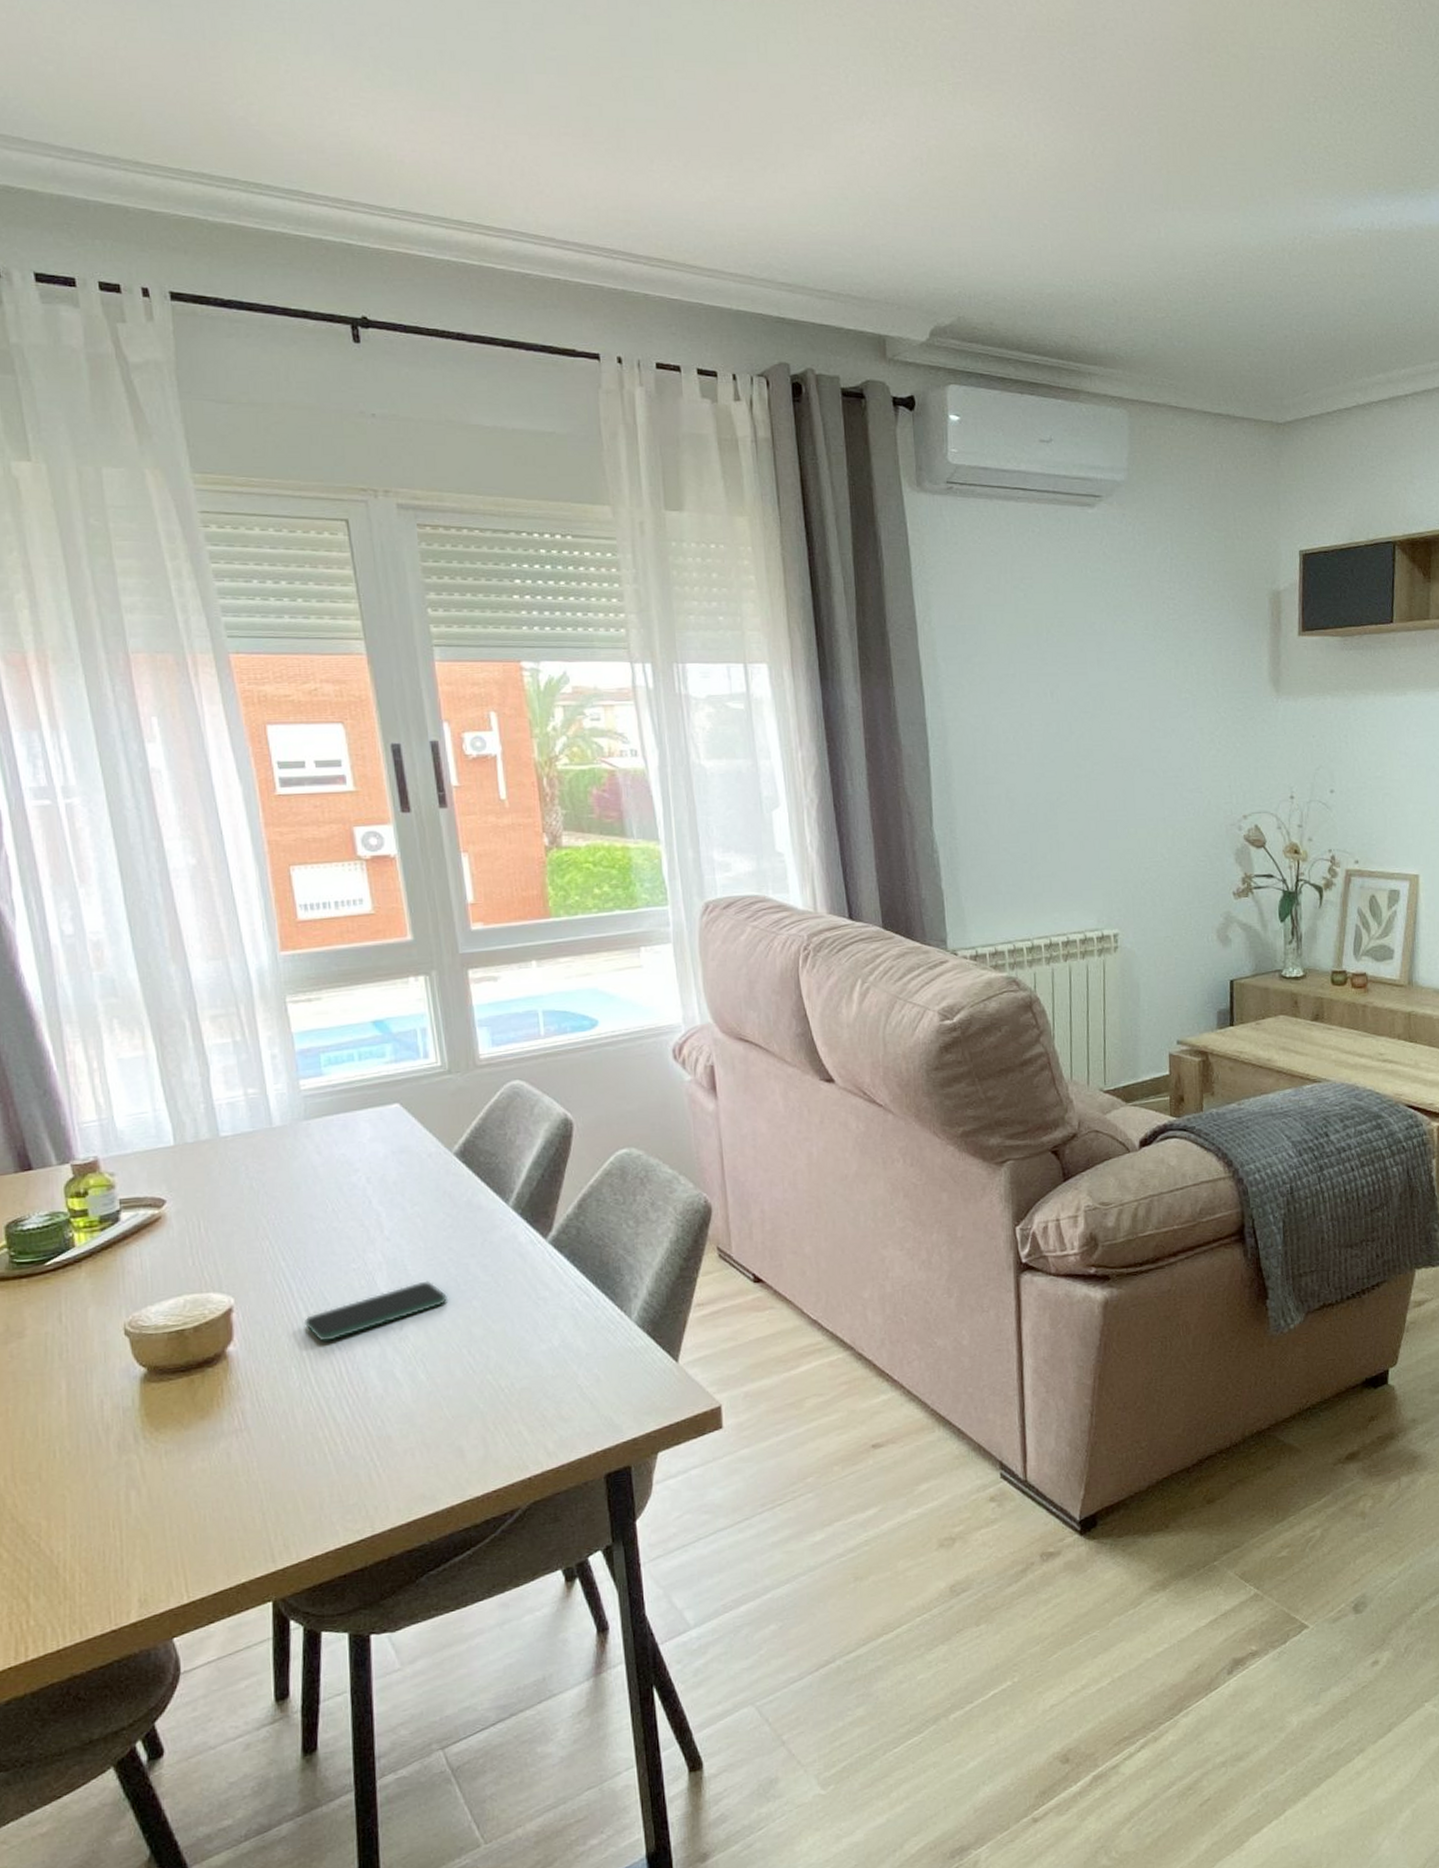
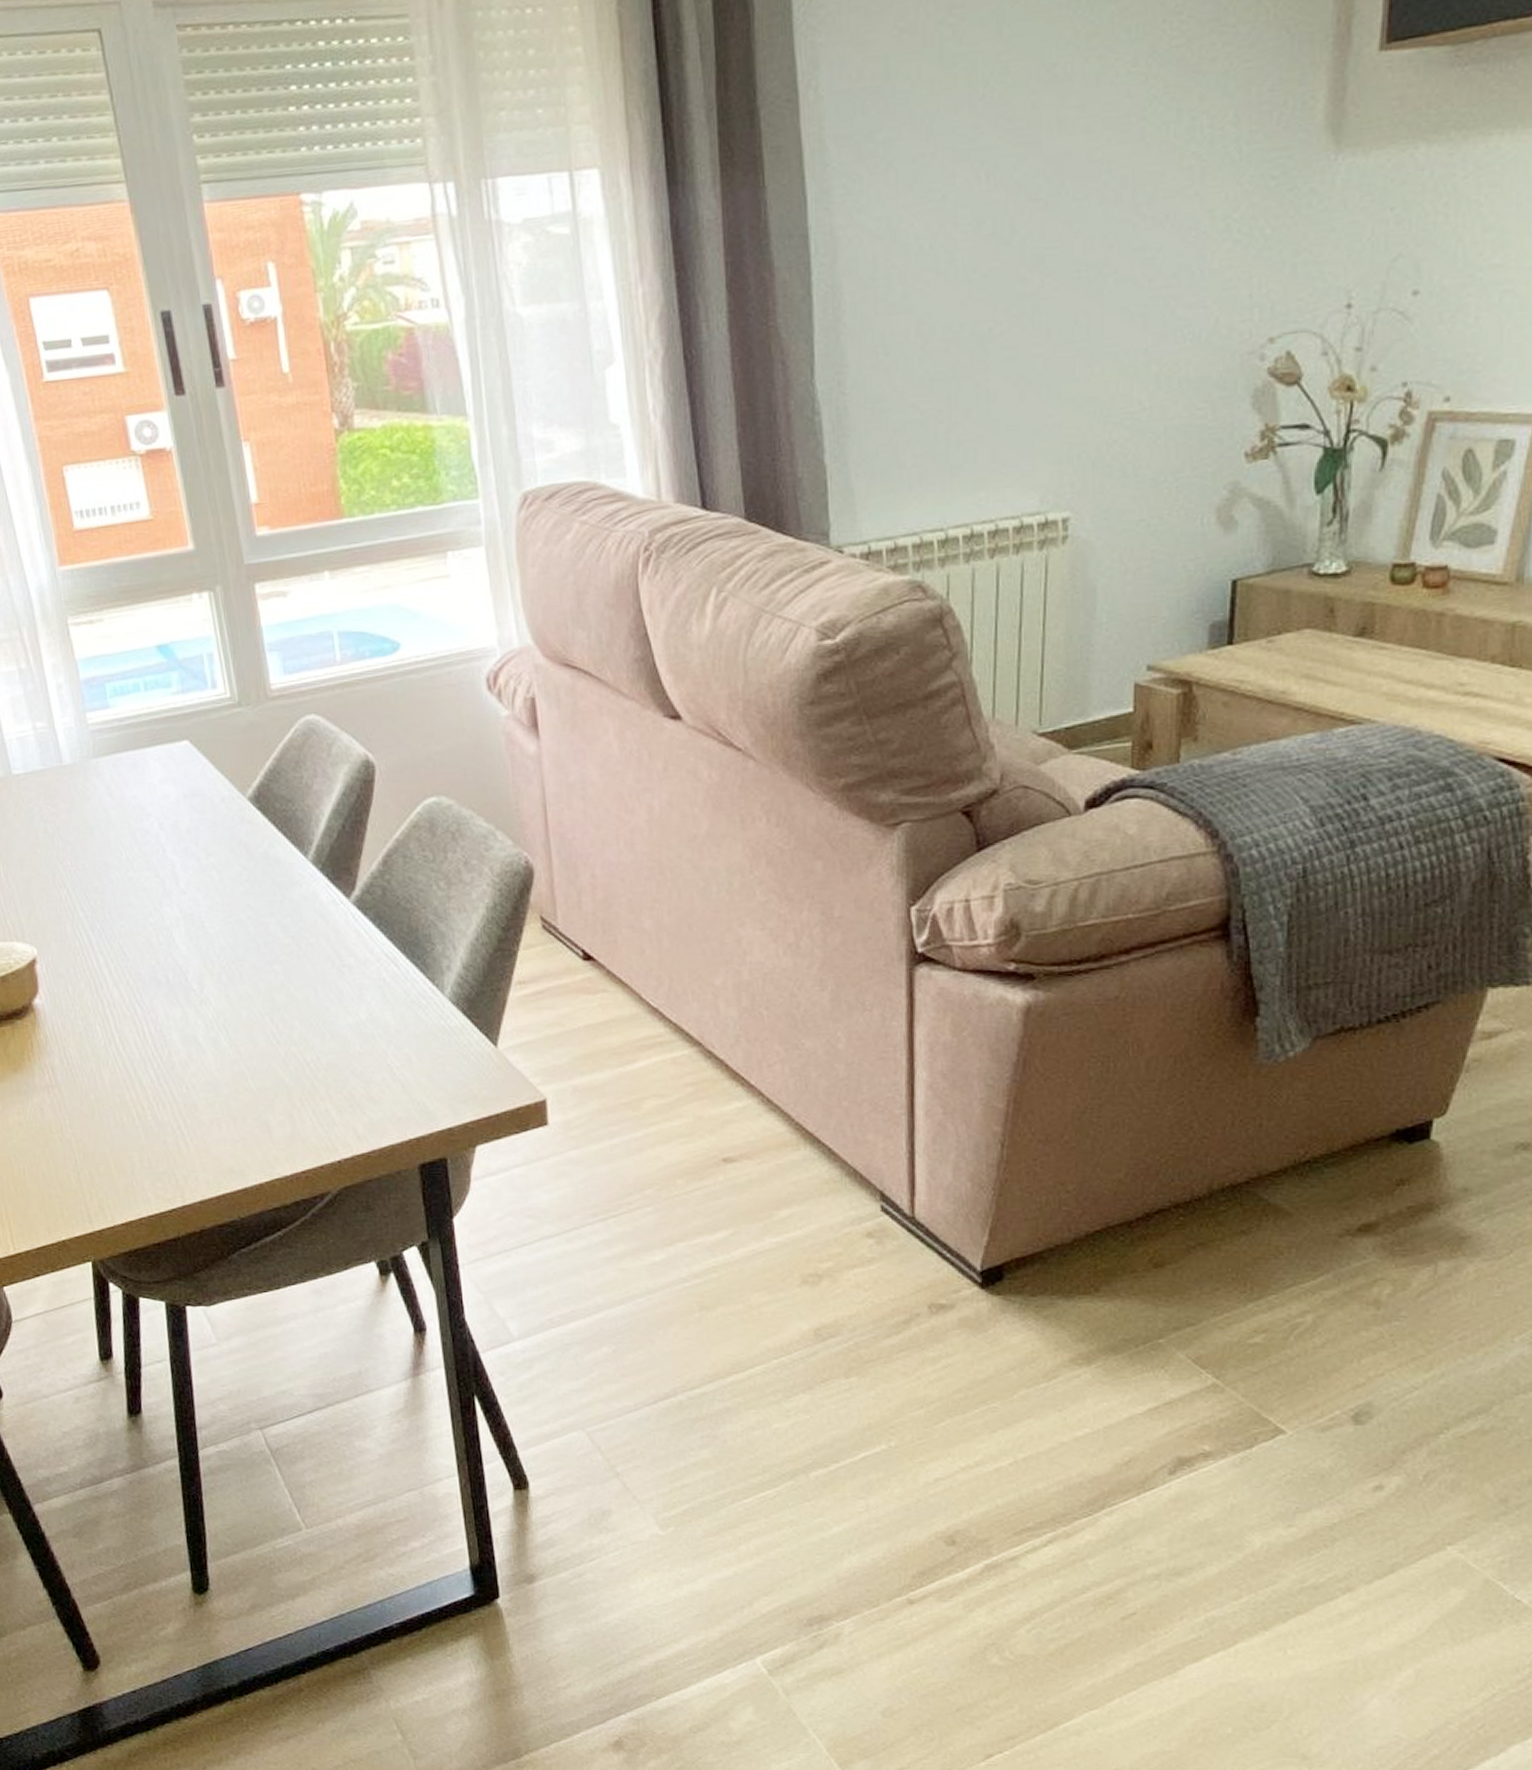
smartphone: present [305,1280,449,1342] -> none [106,940,249,1000]

